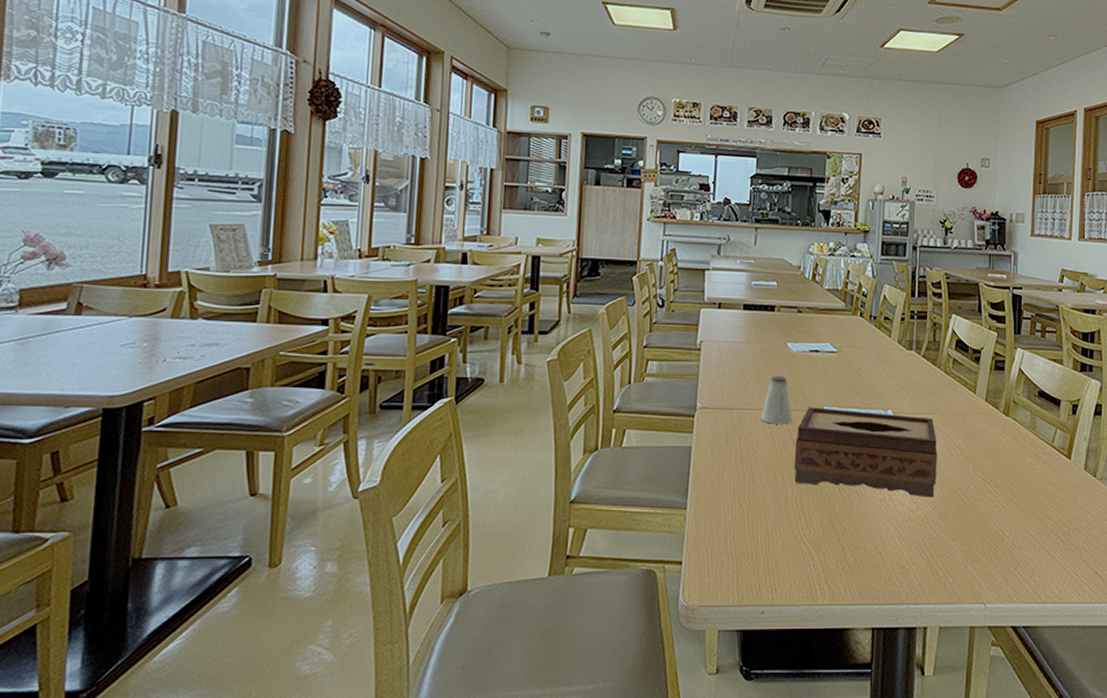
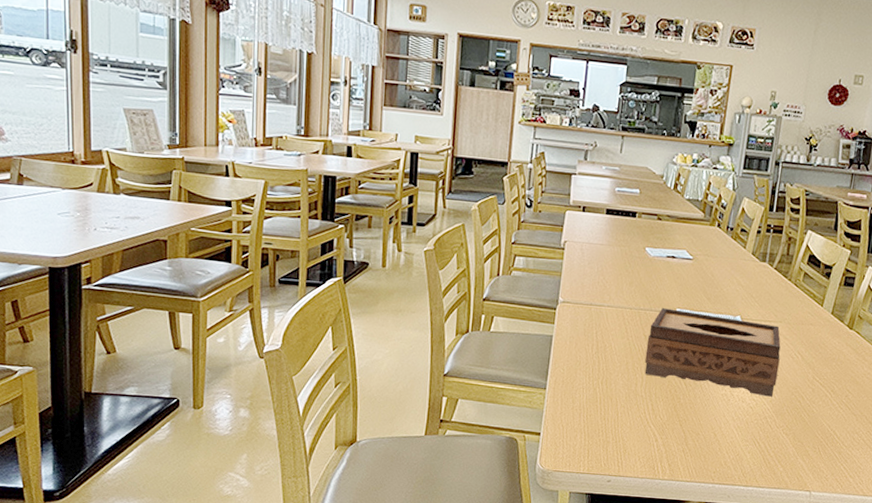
saltshaker: present [761,375,792,424] -> none [617,277,646,322]

